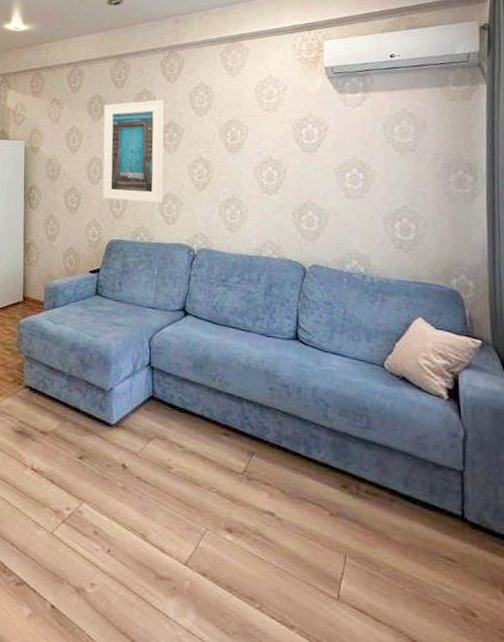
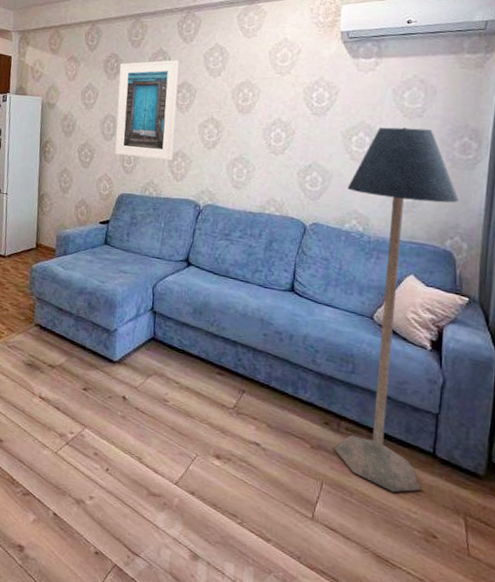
floor lamp: none [345,162,460,564] -> present [334,127,459,493]

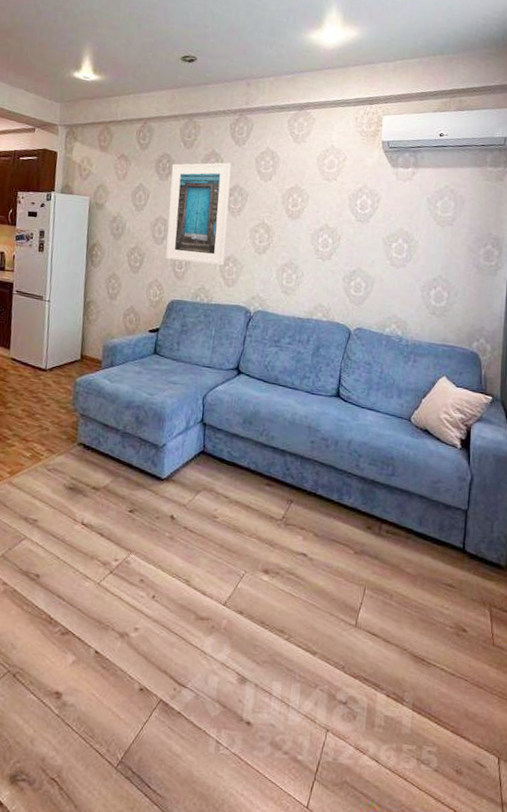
floor lamp: present [334,127,459,493] -> none [376,234,484,591]

